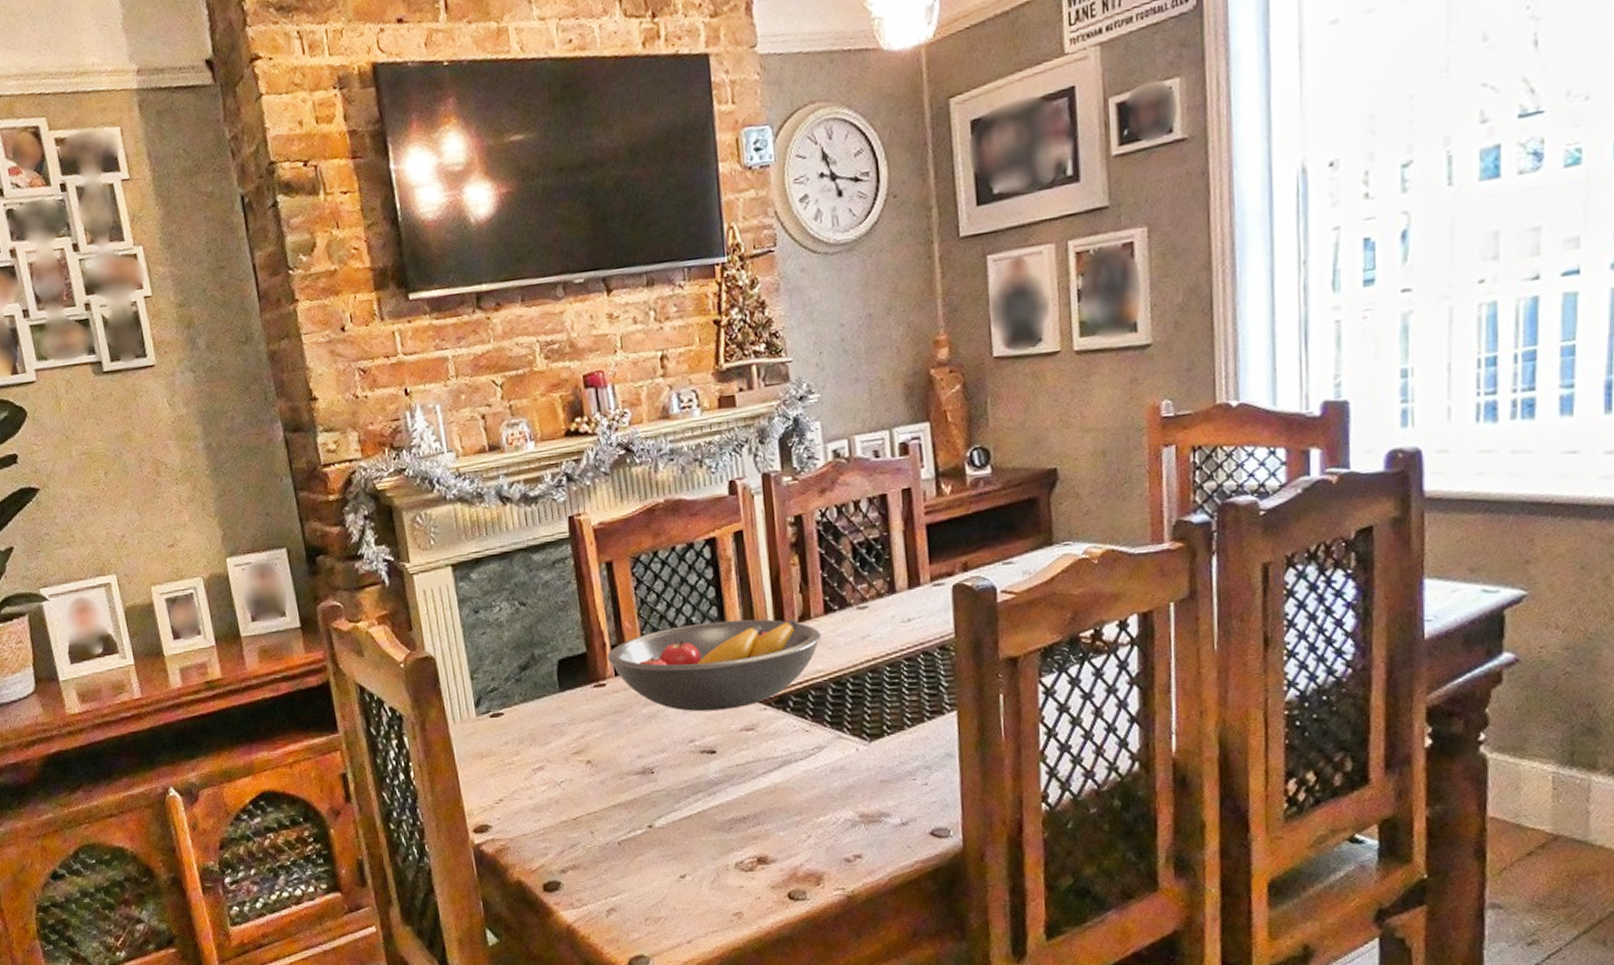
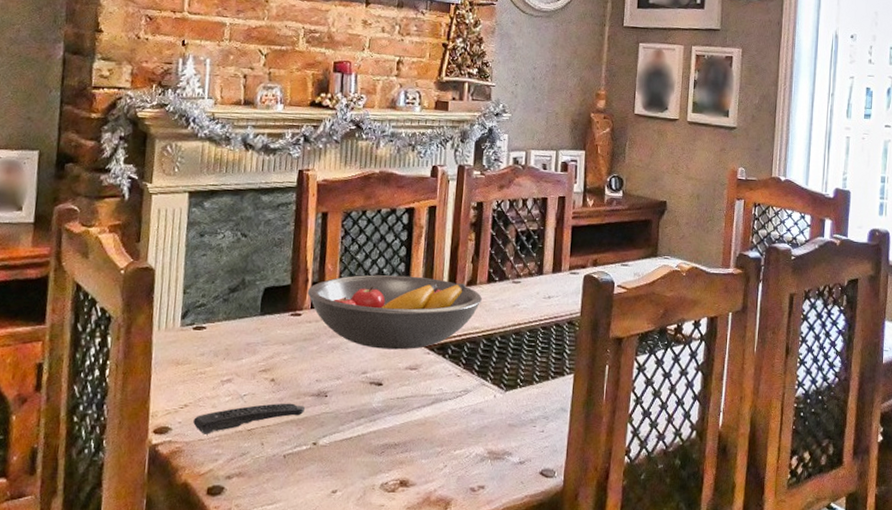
remote control: none [512,784,632,829] -> present [193,403,306,435]

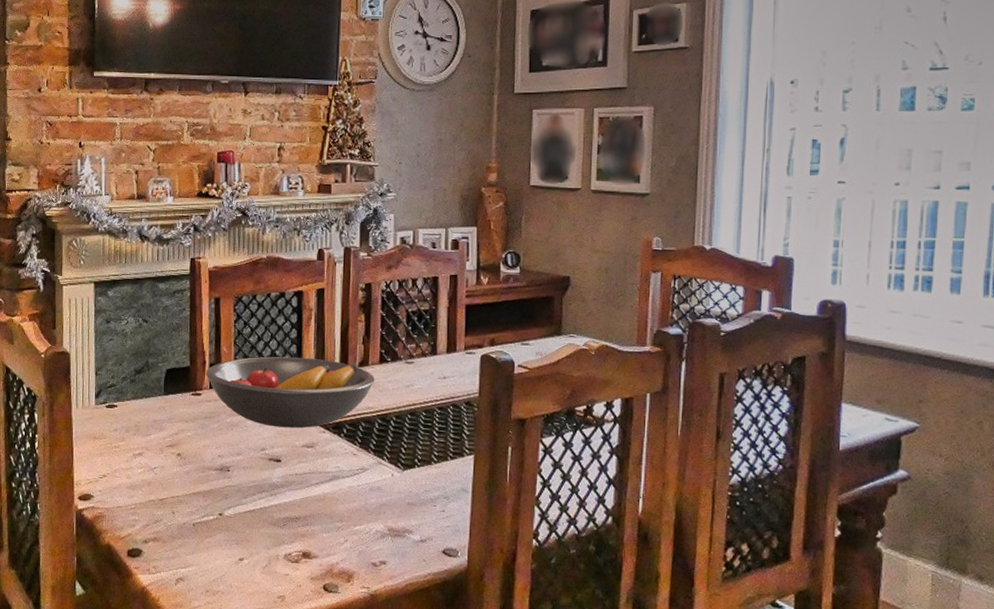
remote control: present [193,403,306,435] -> none [112,476,211,502]

